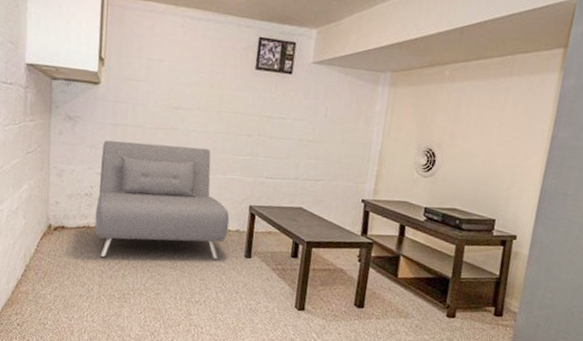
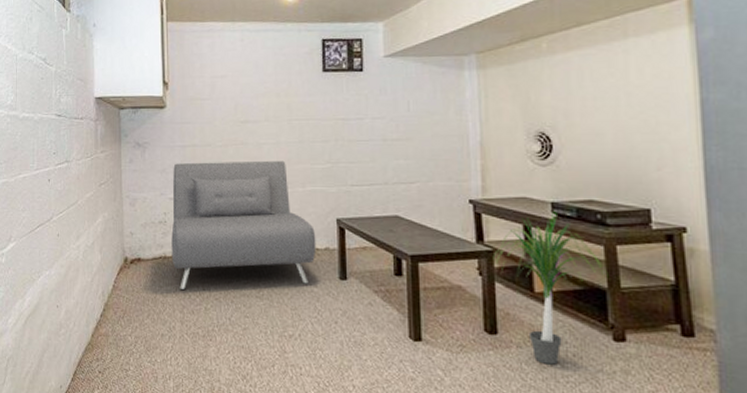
potted plant: none [371,214,454,333] -> present [493,210,607,365]

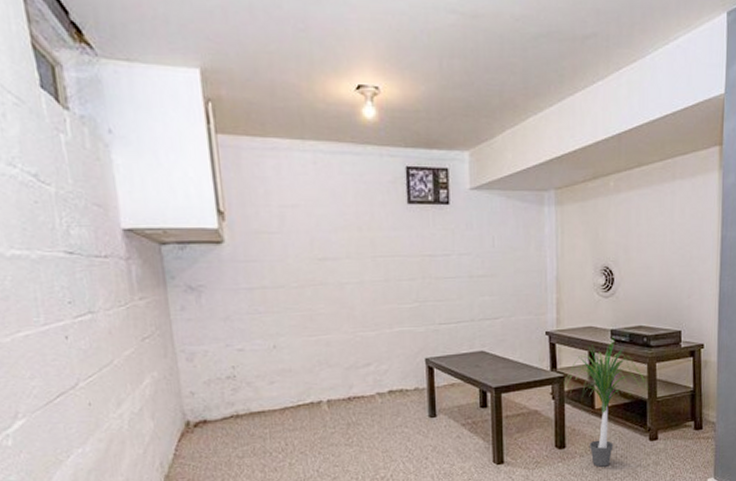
sofa: present [171,160,317,289] -> none [239,301,406,448]

